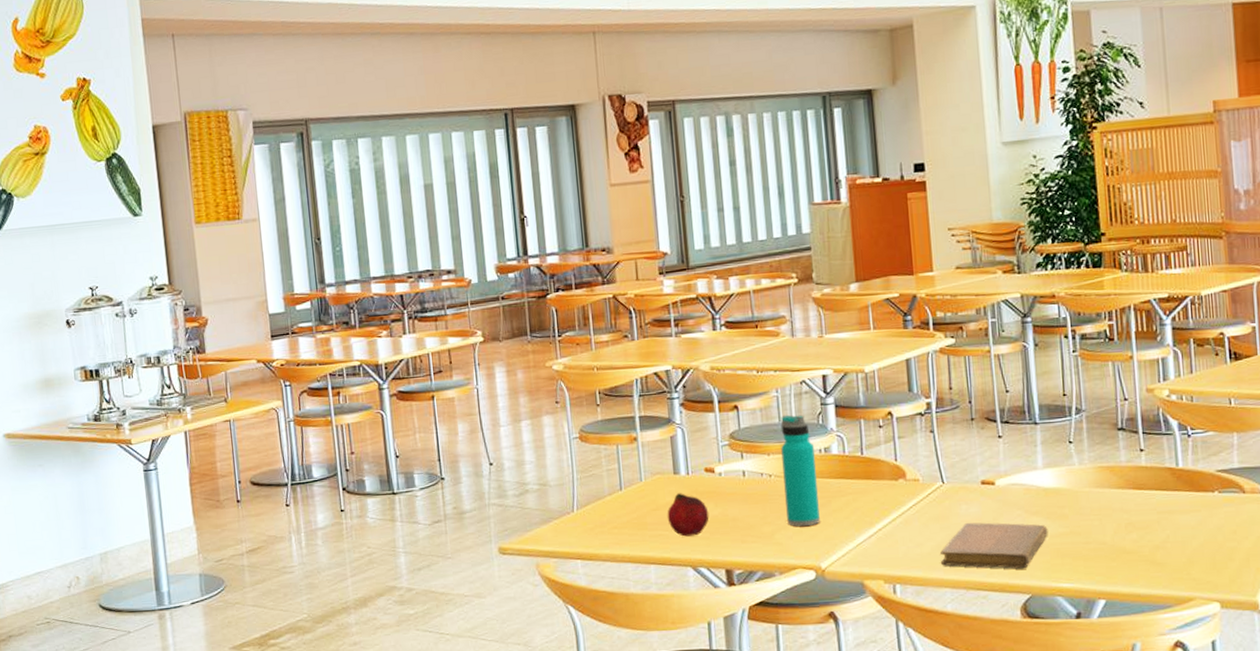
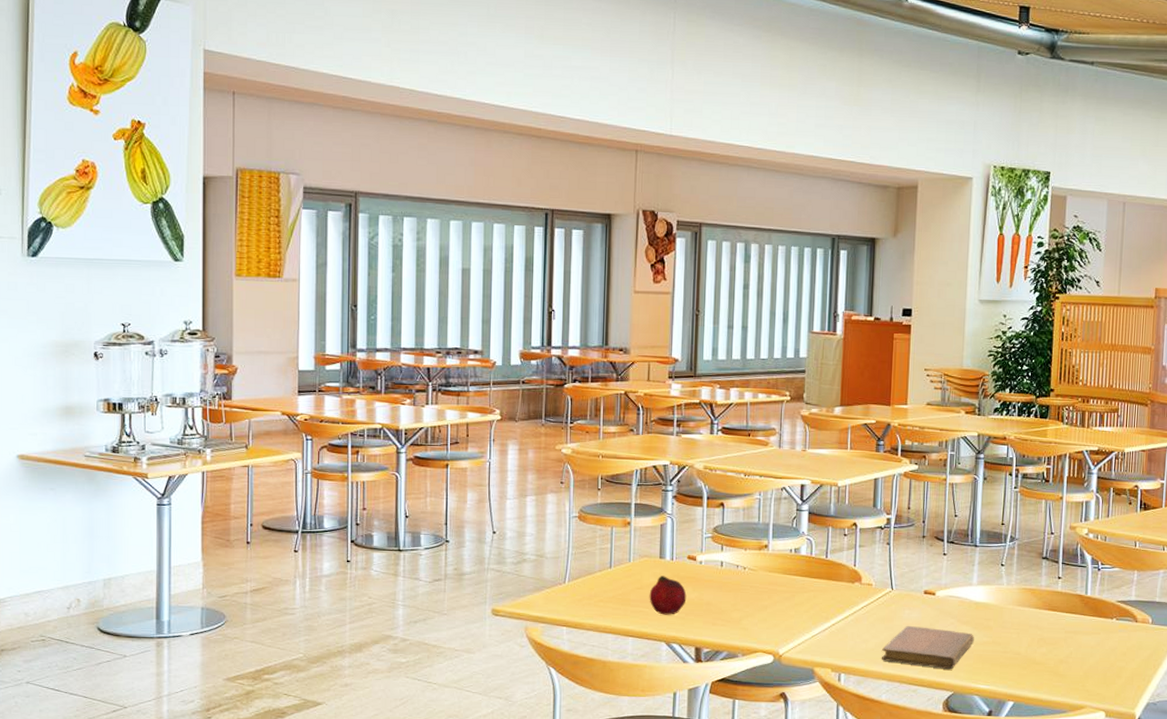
water bottle: present [780,415,820,526] -> none [755,517,786,615]

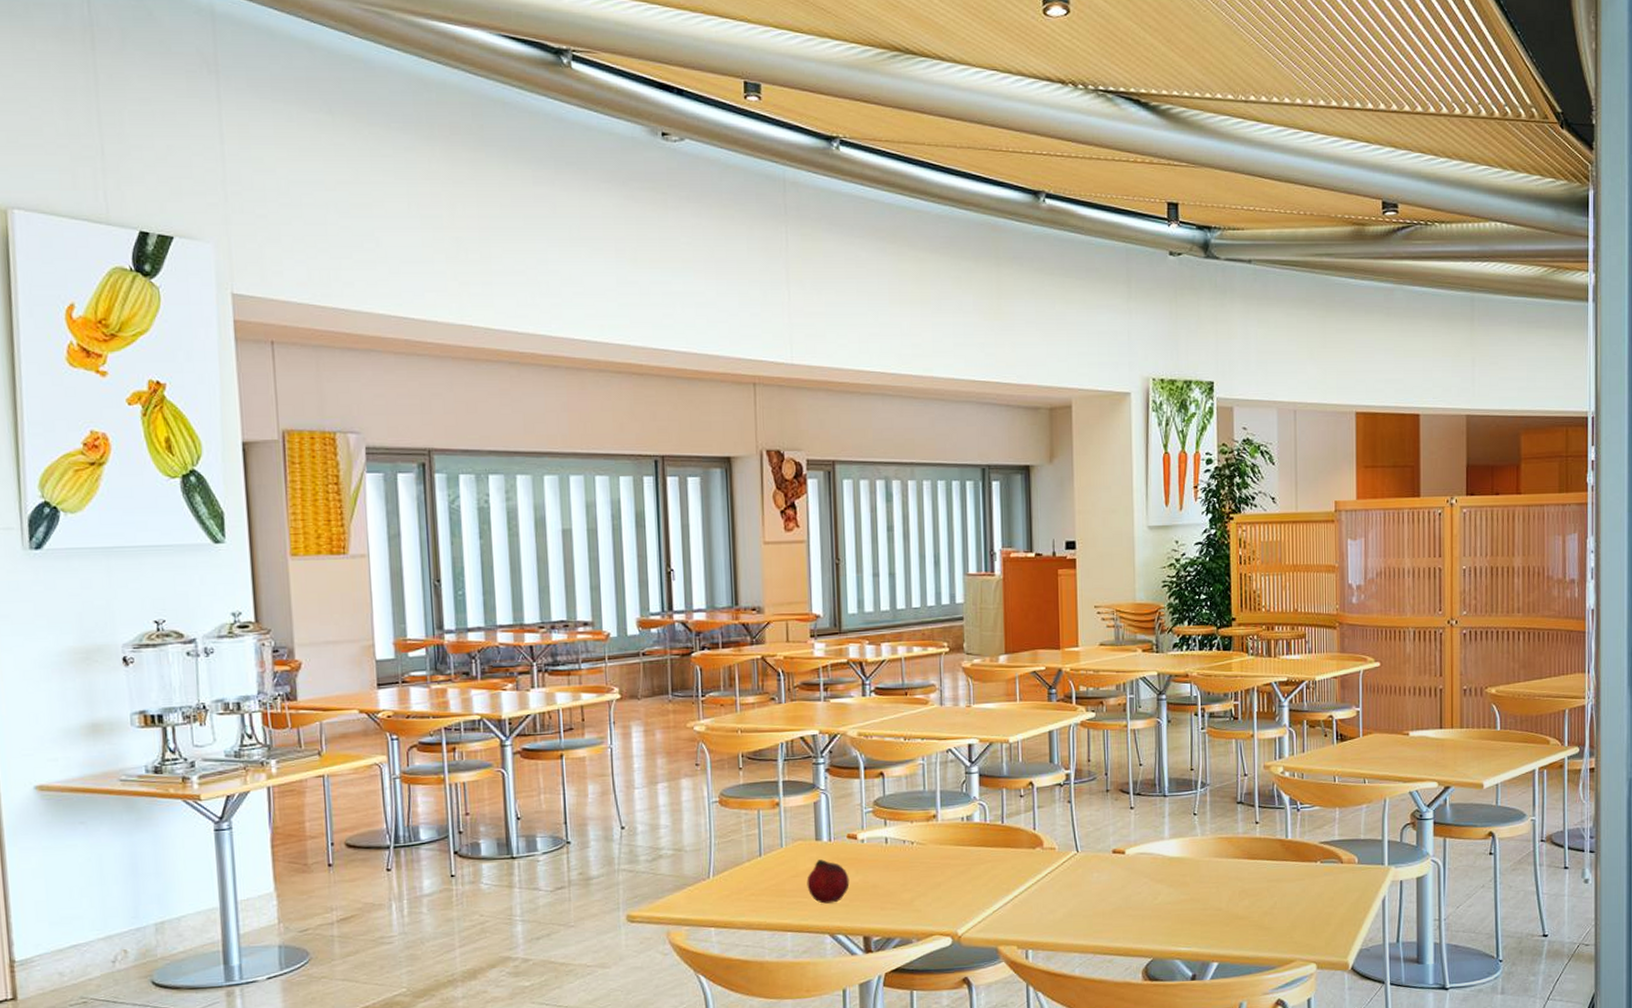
notebook: present [882,625,974,670] -> none [1072,889,1171,934]

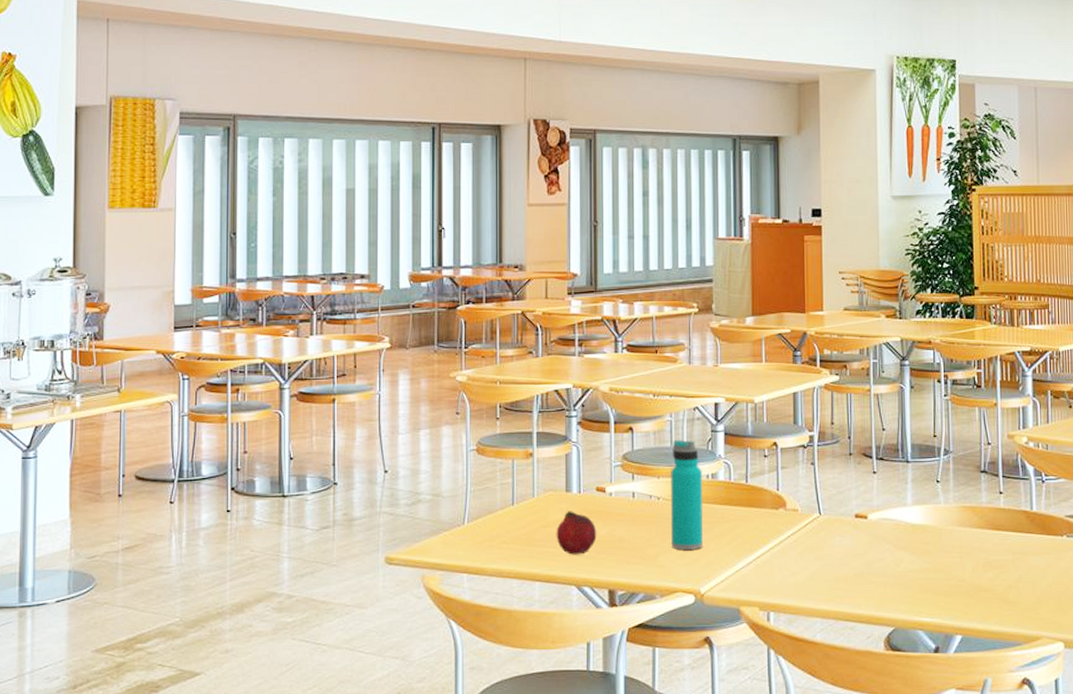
water bottle: none [924,783,959,893] -> present [671,440,703,550]

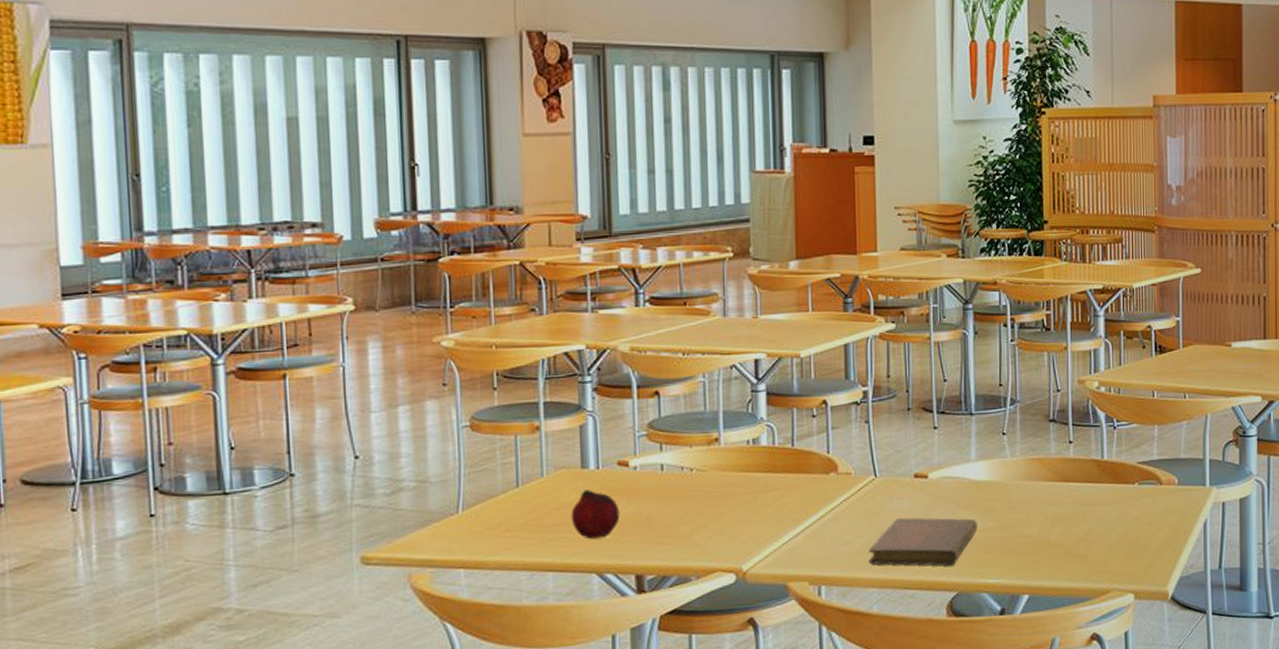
water bottle: present [671,440,703,550] -> none [705,402,744,525]
notebook: none [813,554,913,602] -> present [869,517,978,566]

